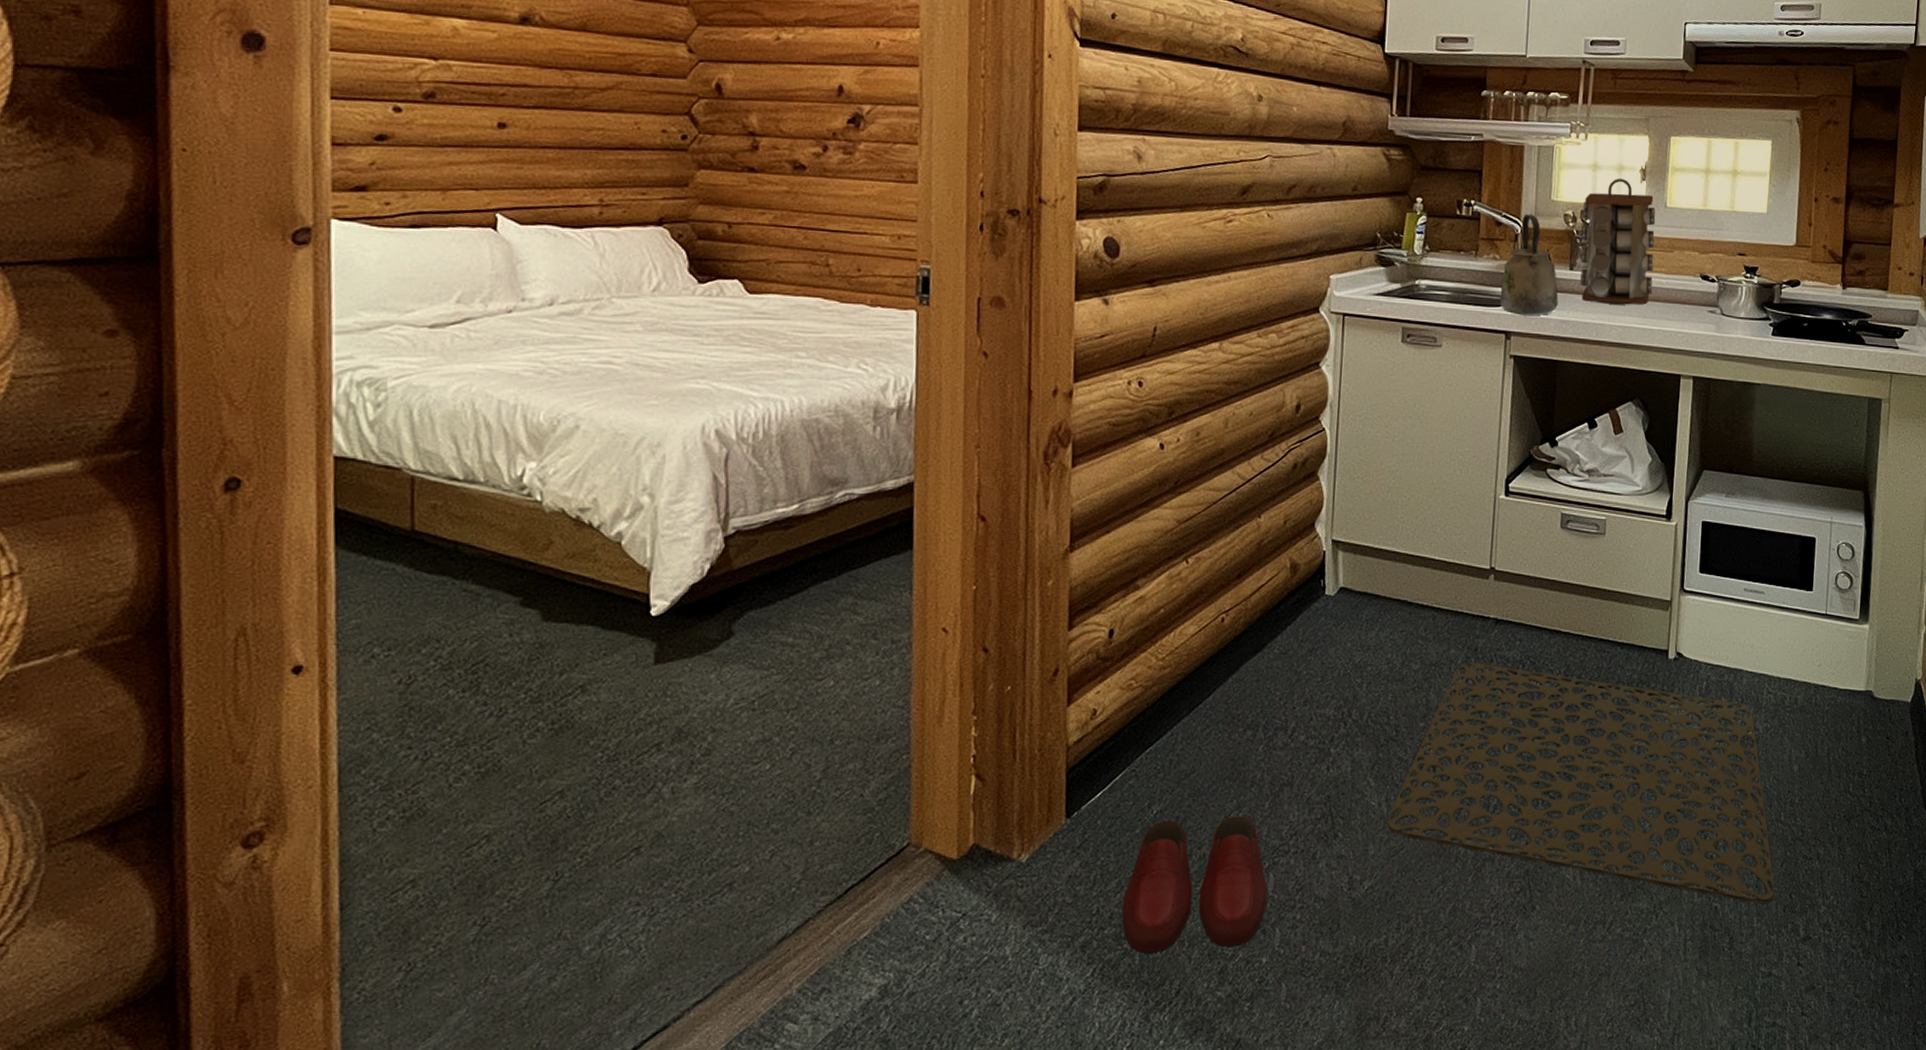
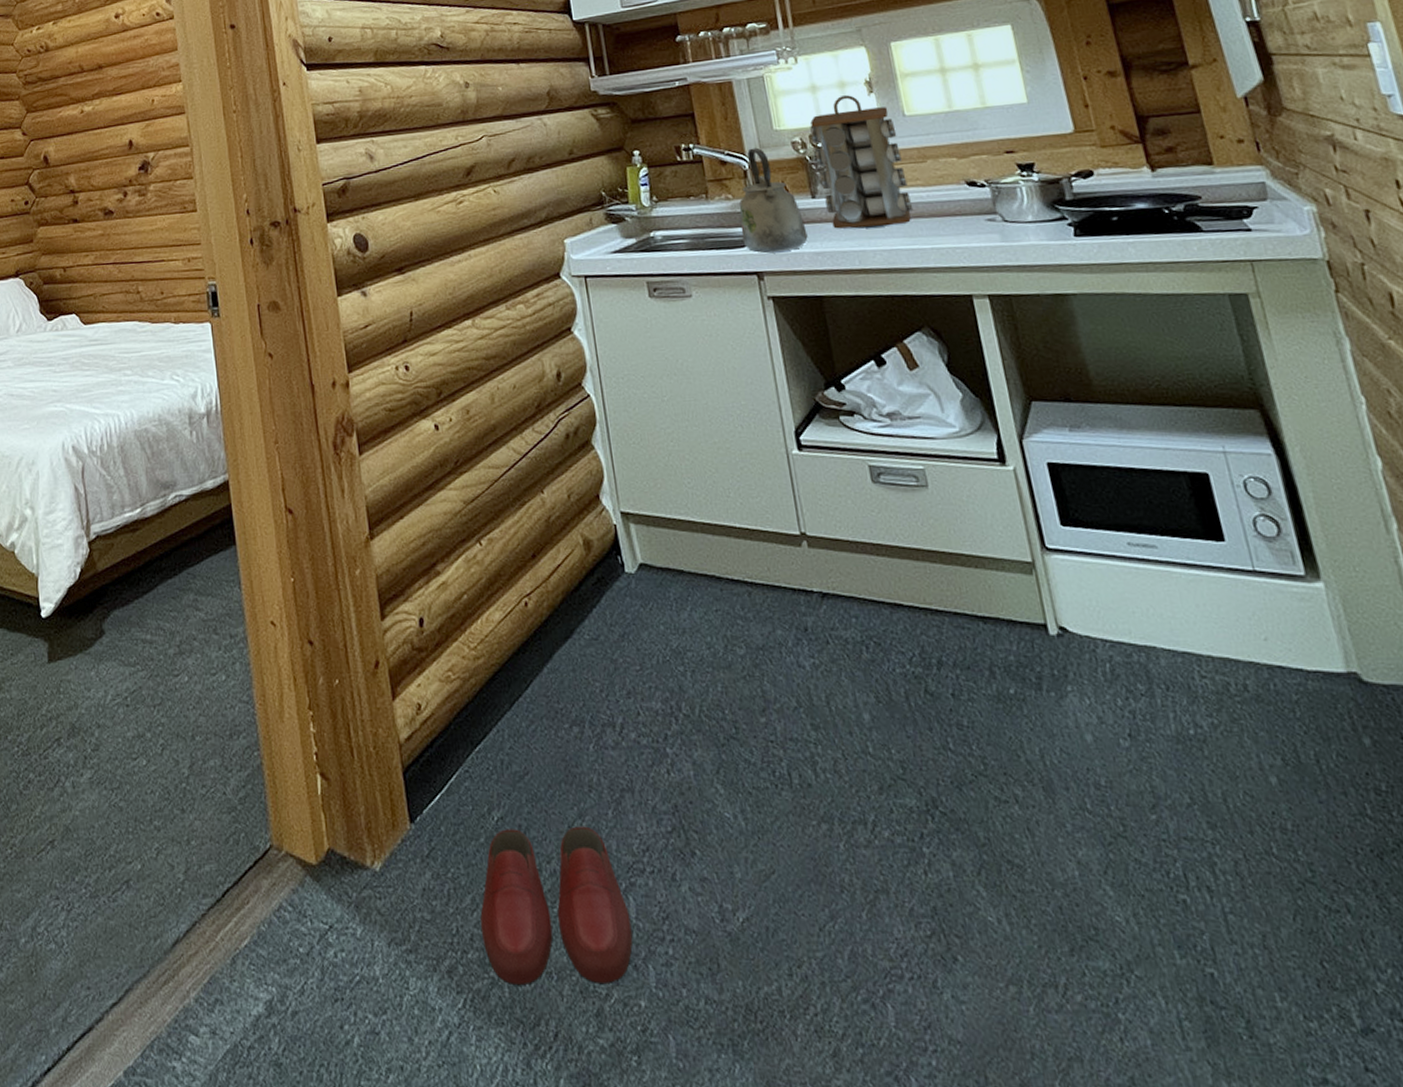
bath mat: present [1387,662,1775,904] -> none [748,644,1296,973]

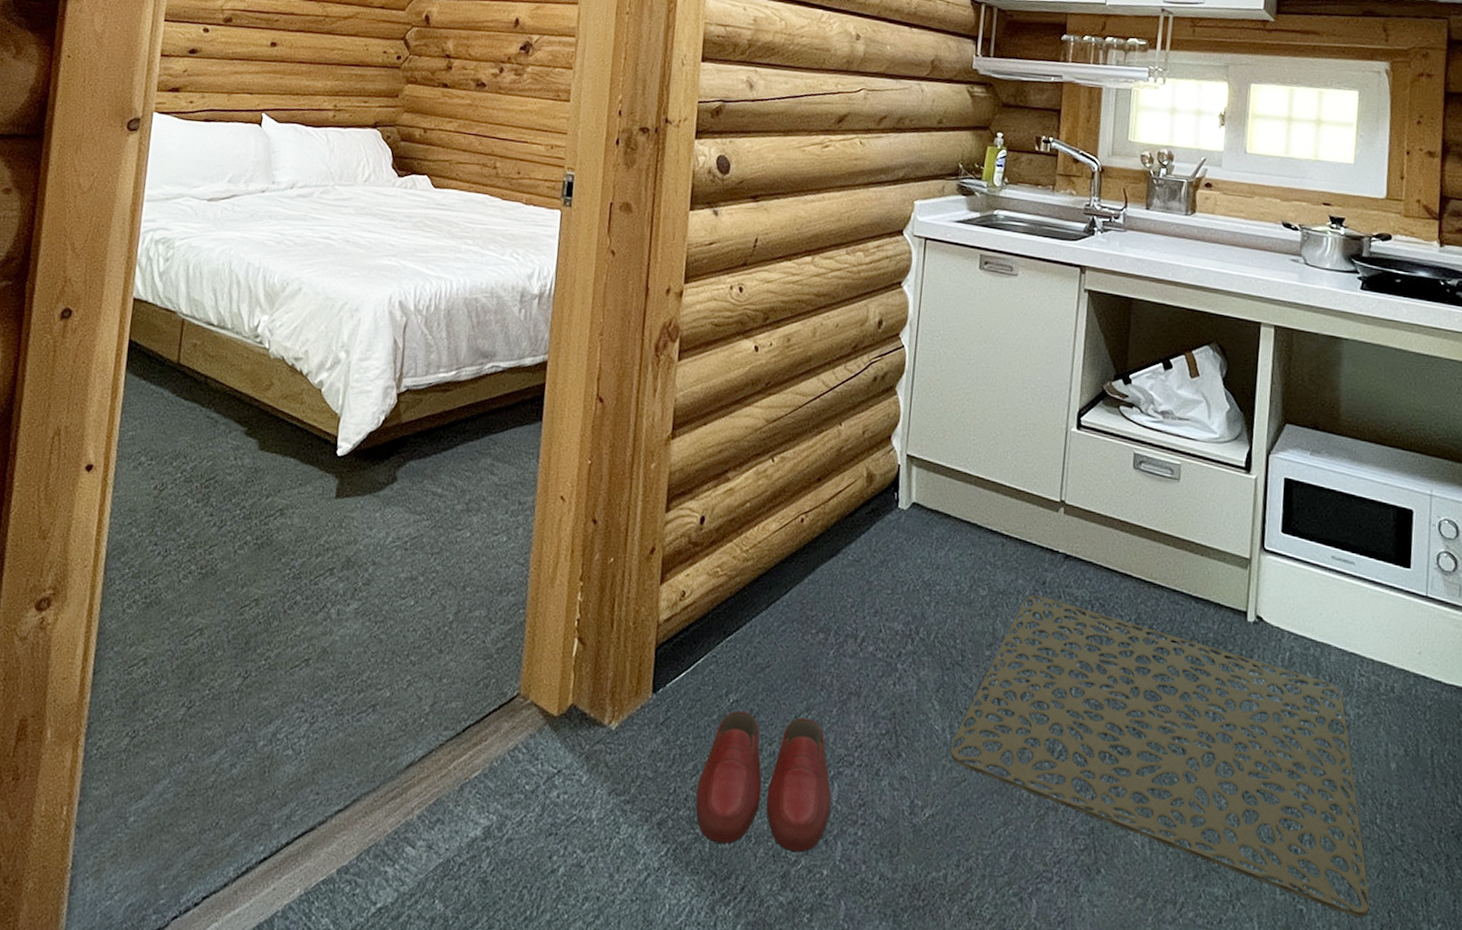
kettle: present [739,147,808,254] -> none [1075,152,1134,253]
bath mat: none [748,644,1296,973] -> present [950,594,1370,917]
spice rack: present [810,95,914,229] -> none [1156,122,1235,249]

